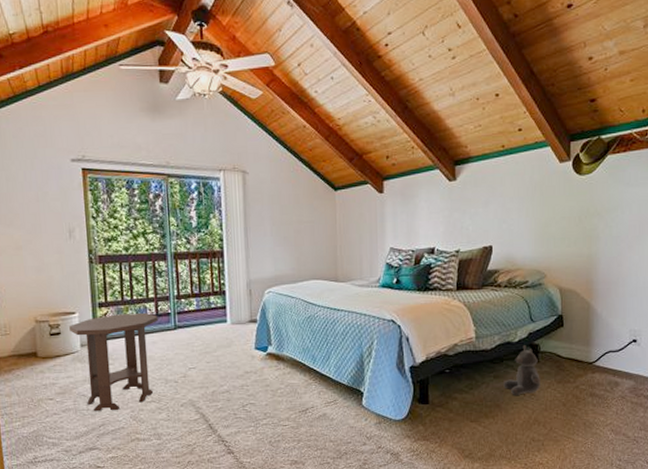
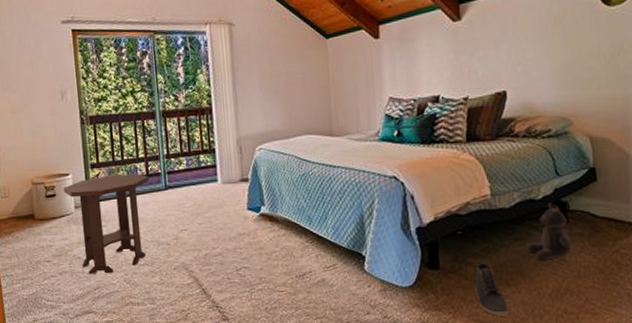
sneaker: none [458,398,486,444] -> present [474,263,508,316]

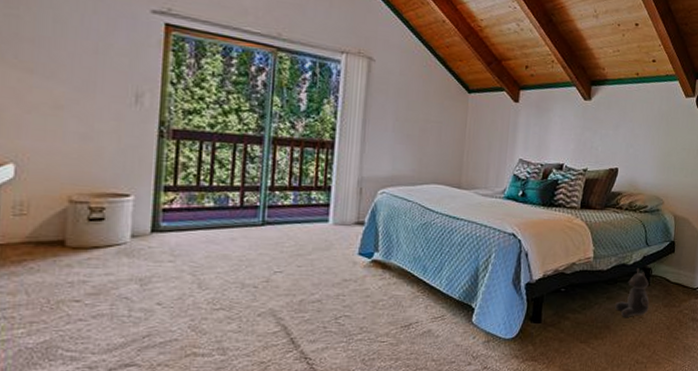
side table: present [64,174,149,274] -> none [118,202,242,319]
sneaker: present [474,263,508,316] -> none [568,318,594,366]

